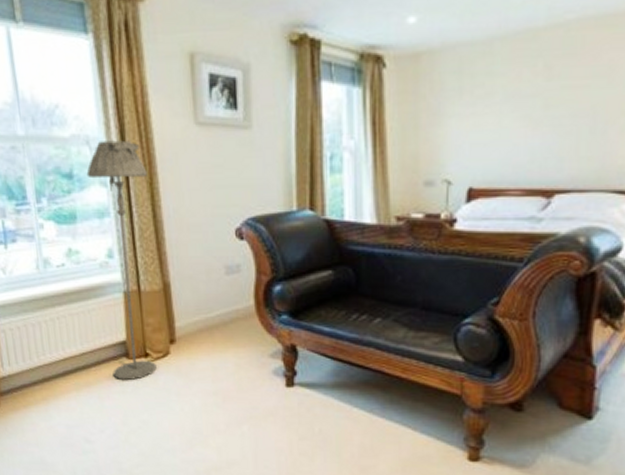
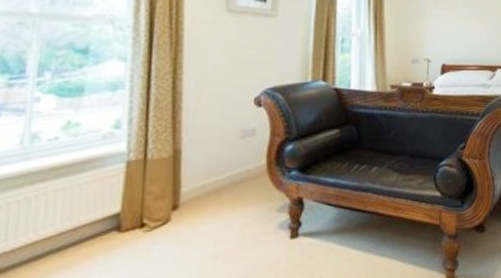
floor lamp: present [86,140,157,381] -> none [96,21,173,258]

